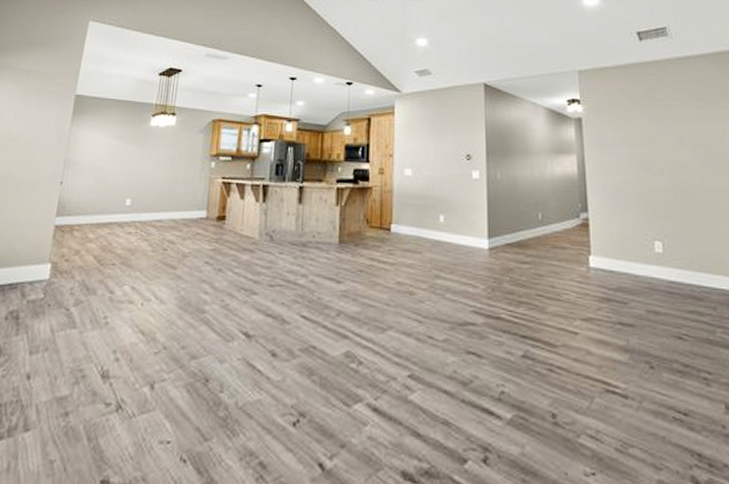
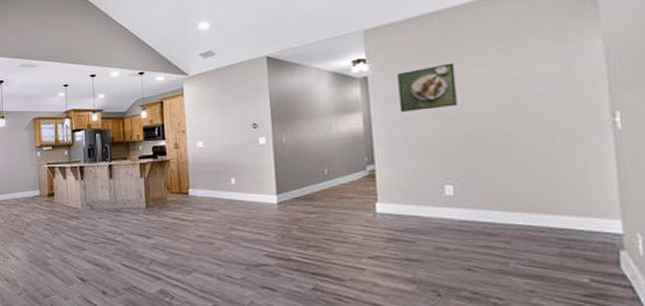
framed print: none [609,114,663,159] -> present [397,63,457,112]

